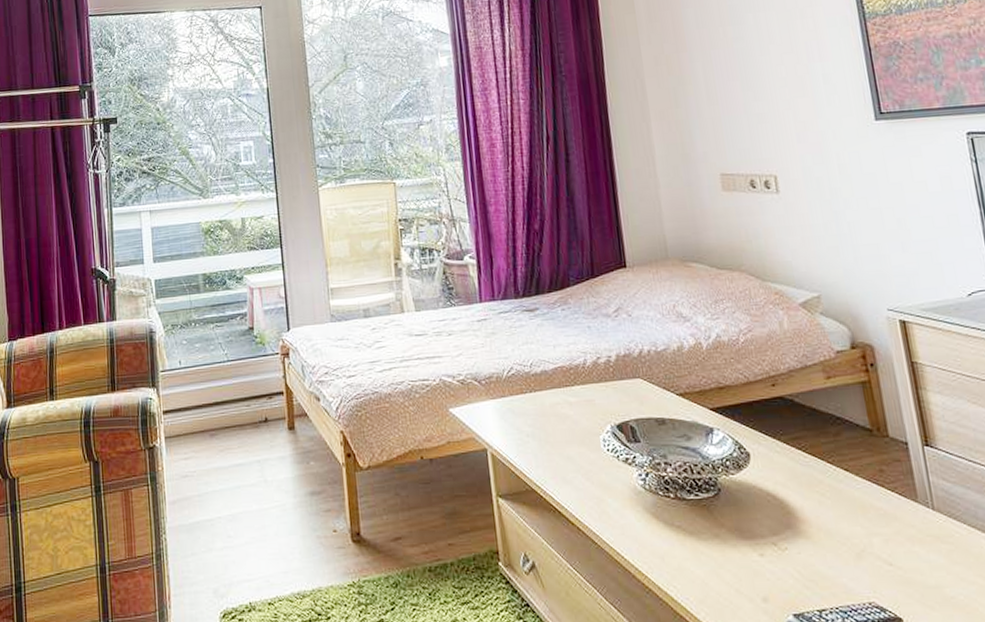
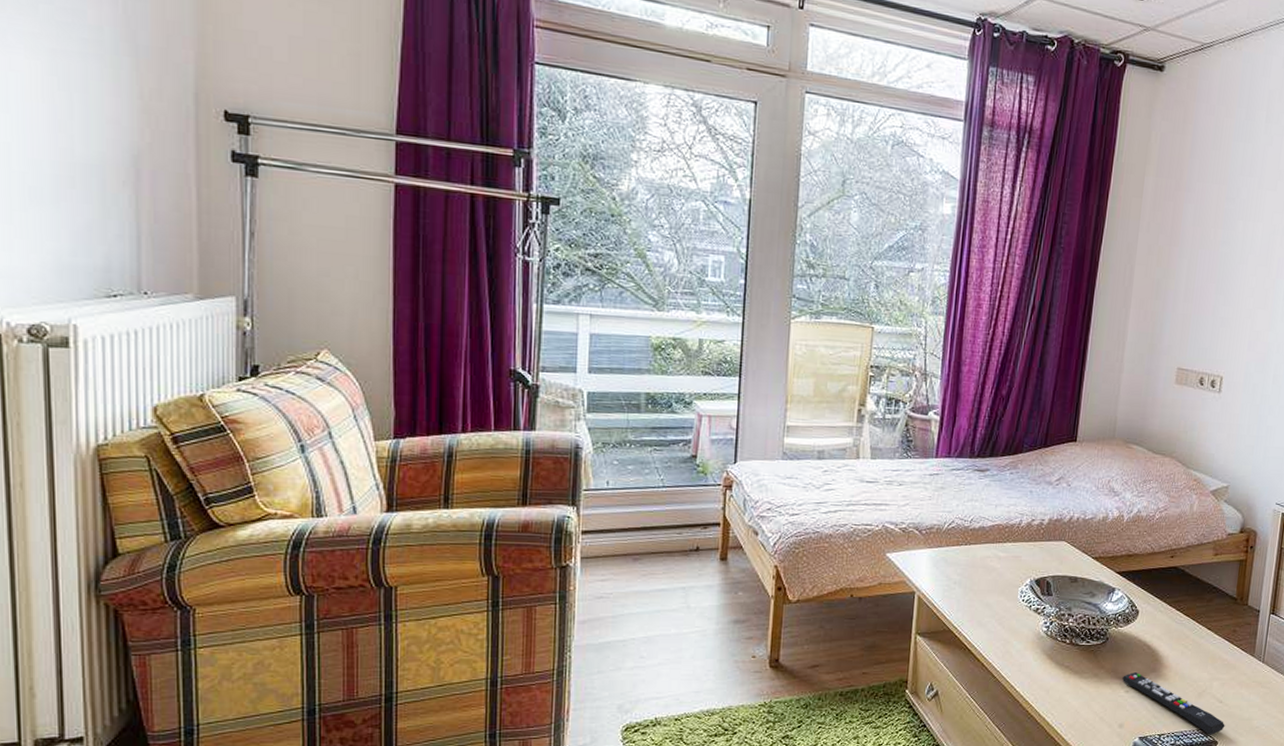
remote control: none [751,530,906,610] -> present [1122,672,1225,735]

